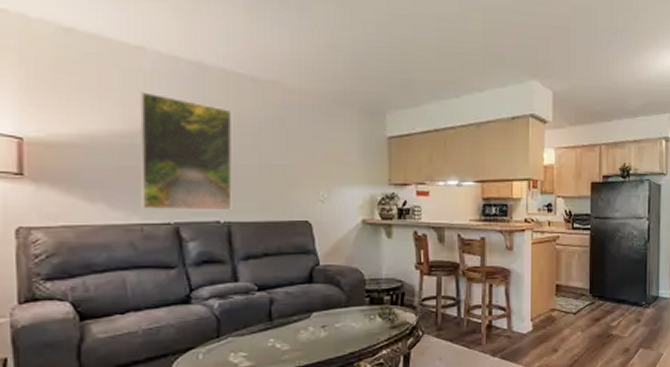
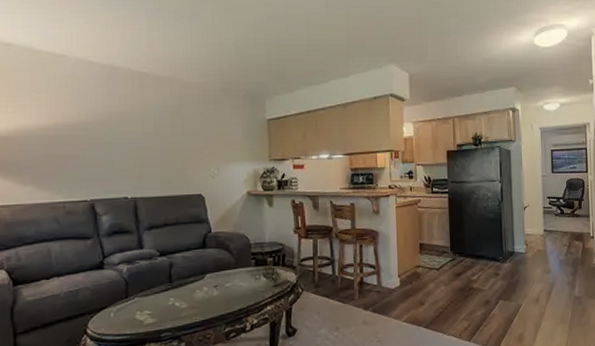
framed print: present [140,92,233,211] -> none [63,92,138,189]

